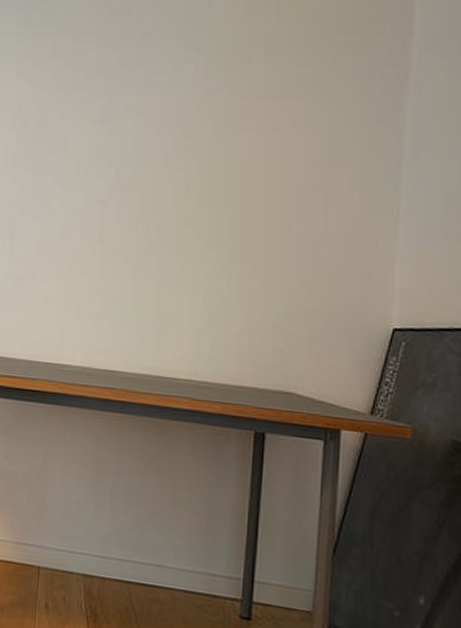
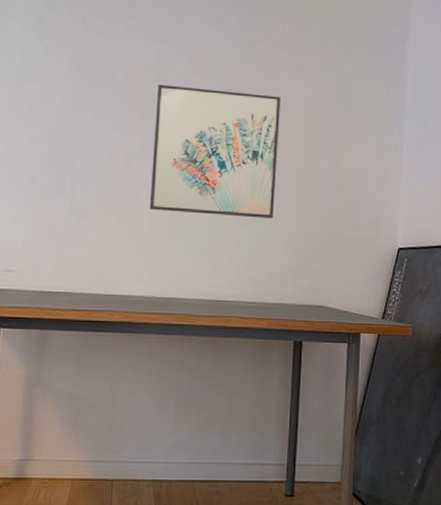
wall art: none [90,139,244,287] -> present [149,84,281,219]

